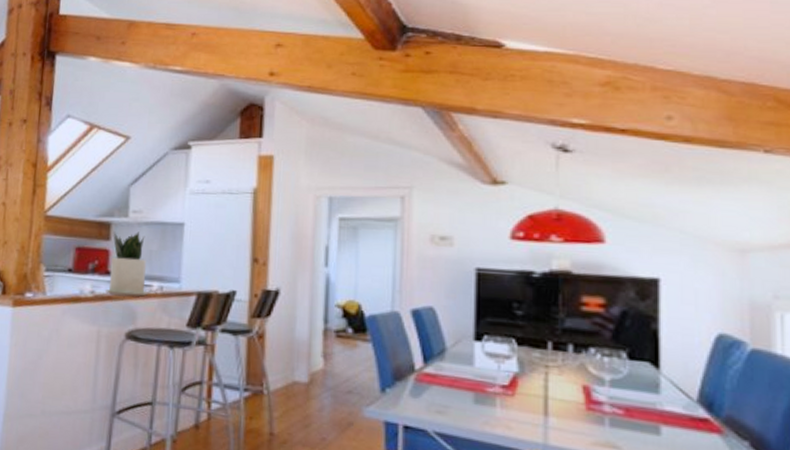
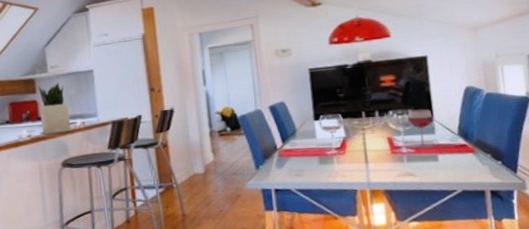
wineglass: none [617,352,659,415] -> present [407,109,434,149]

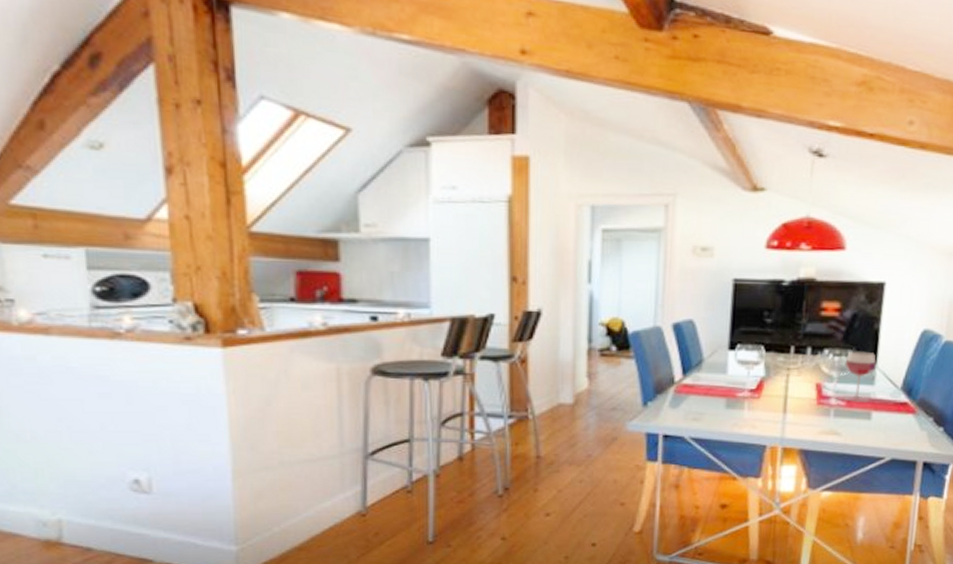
planter: present [37,82,74,136] -> none [341,250,393,328]

